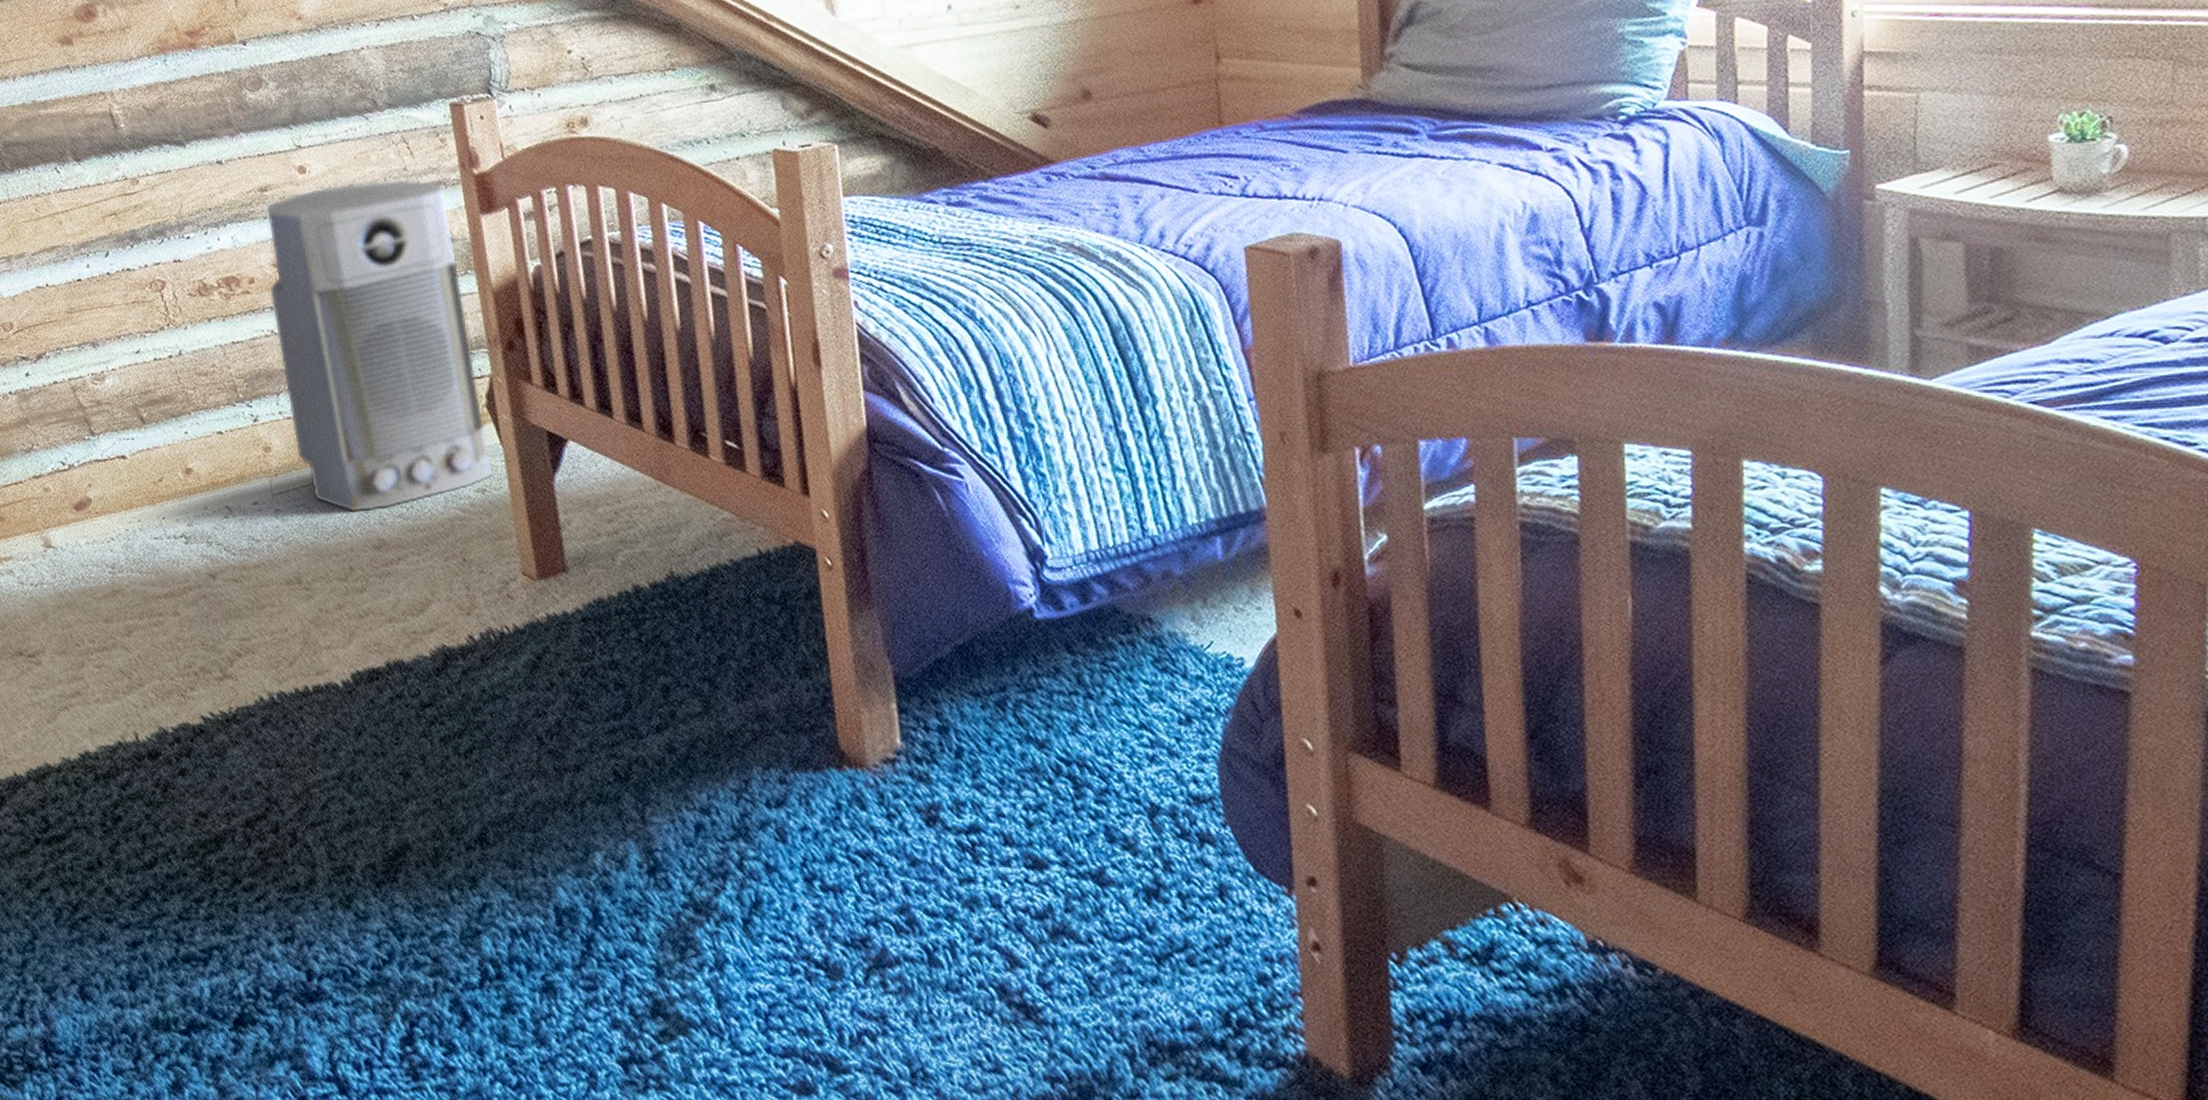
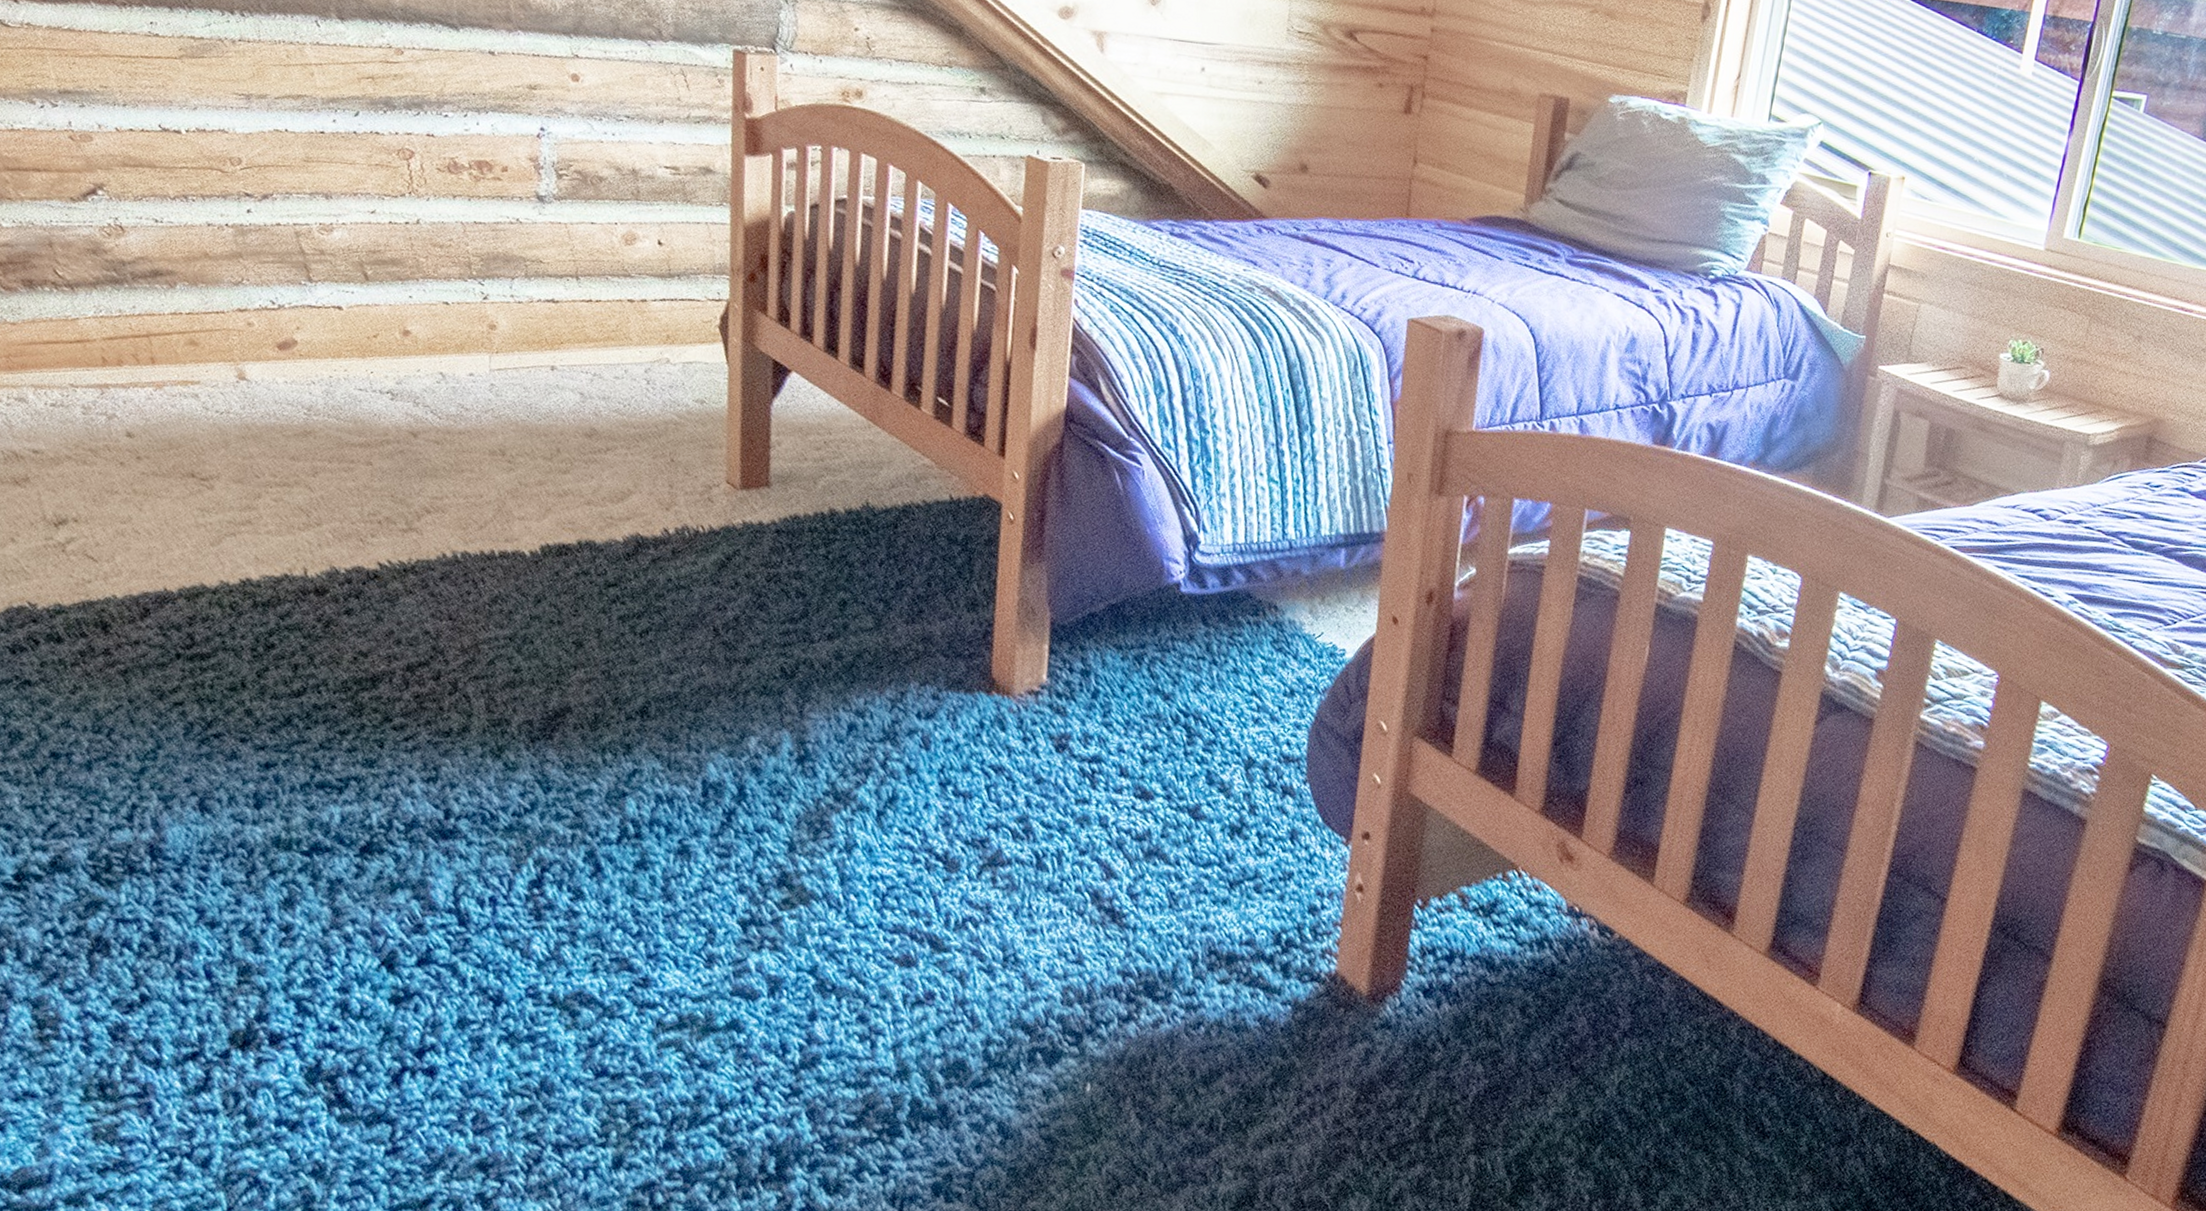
air purifier: present [266,178,493,513] -> none [521,98,716,402]

